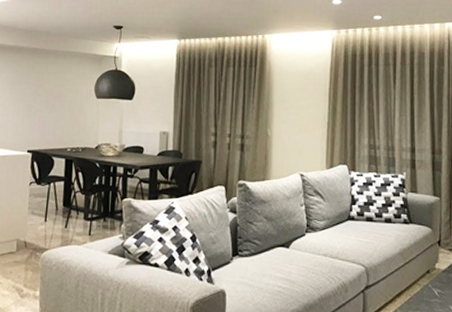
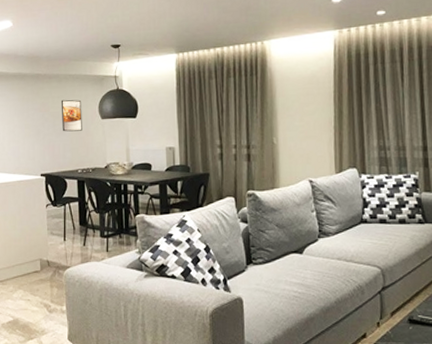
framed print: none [55,76,78,109] -> present [62,99,82,132]

